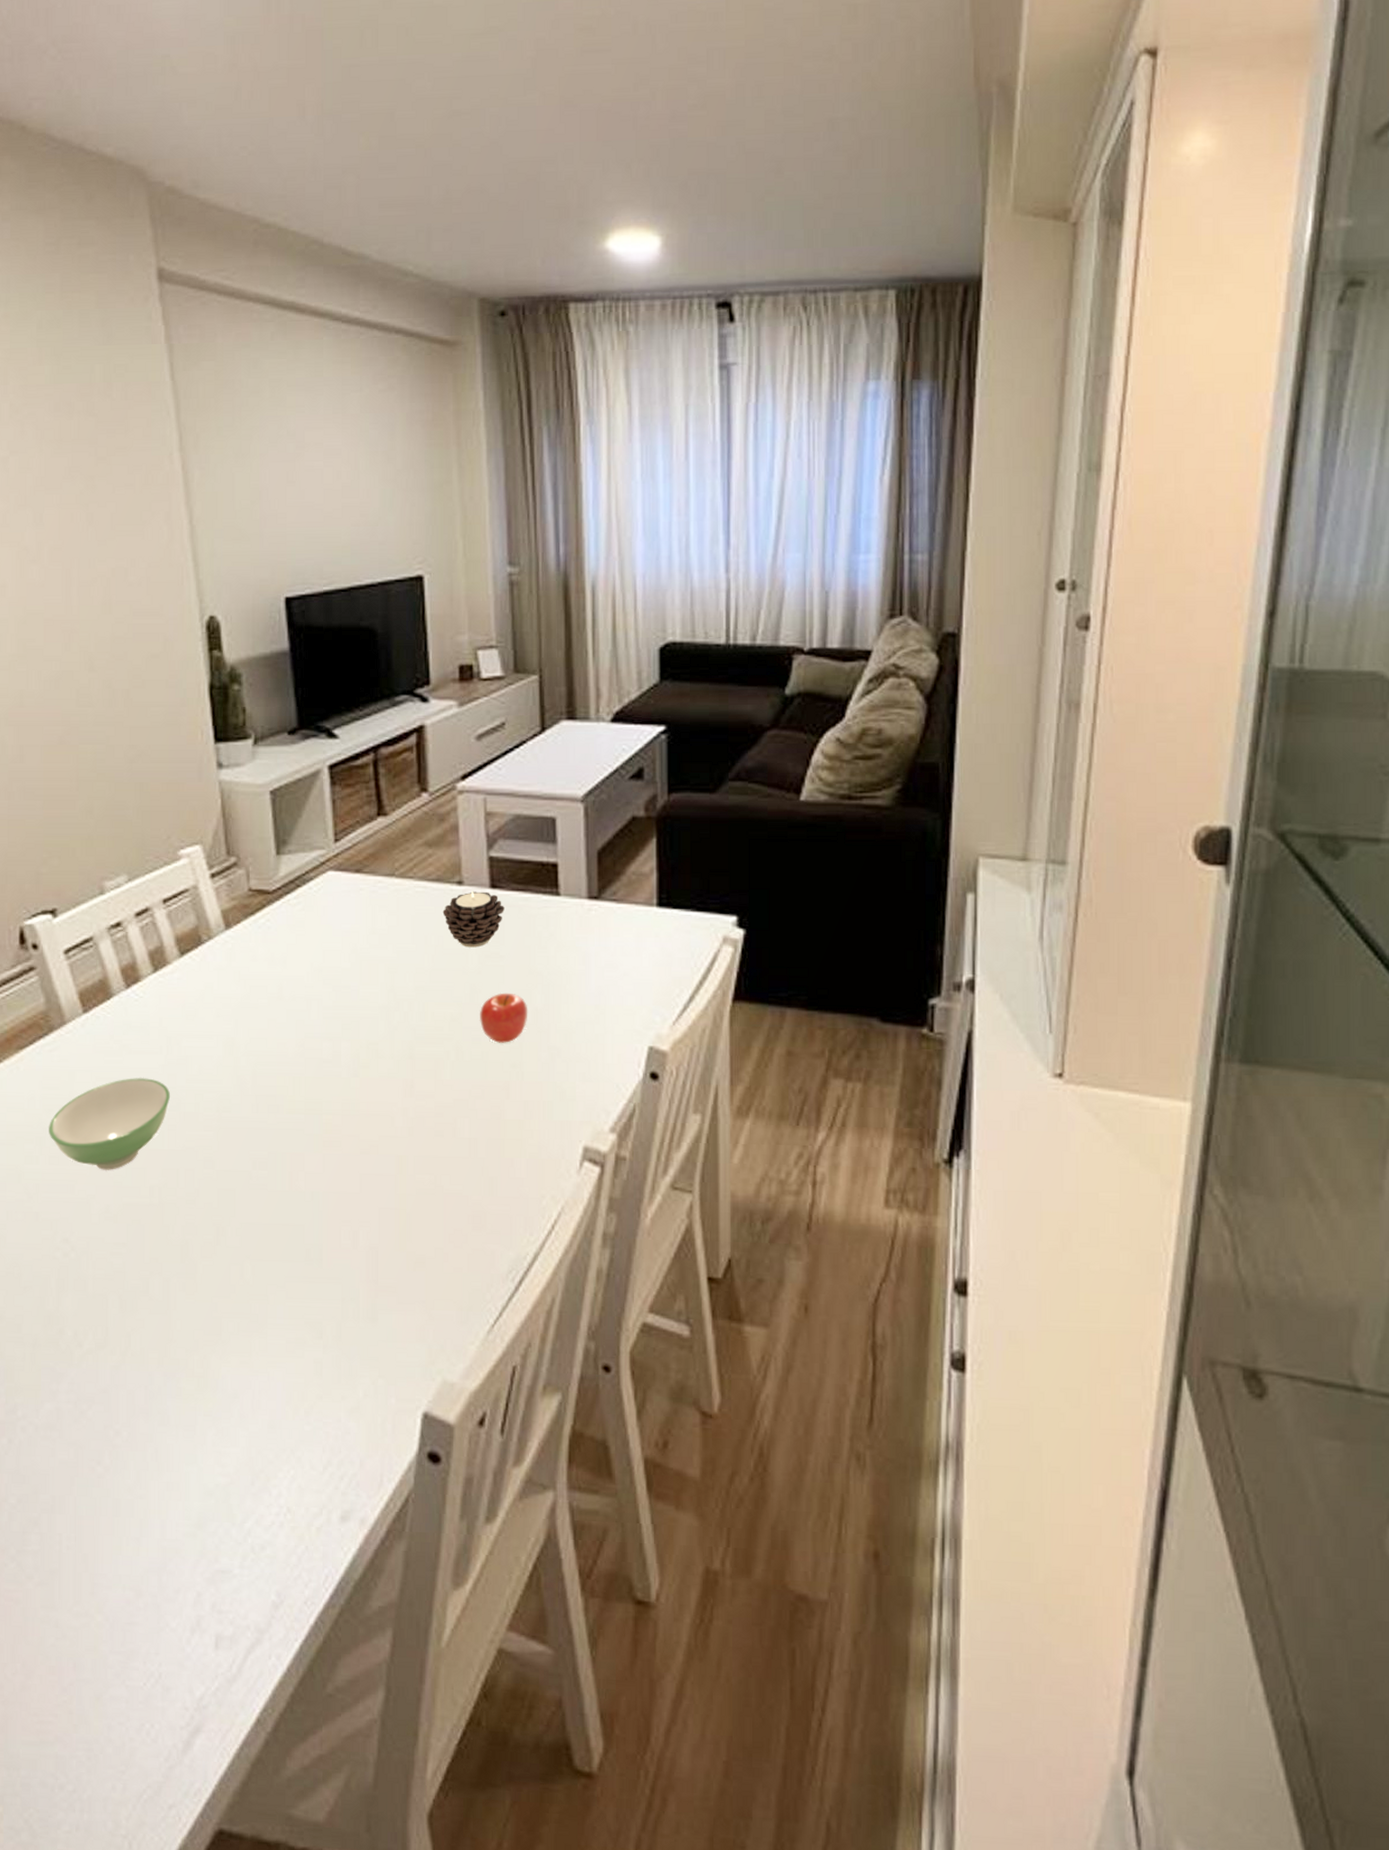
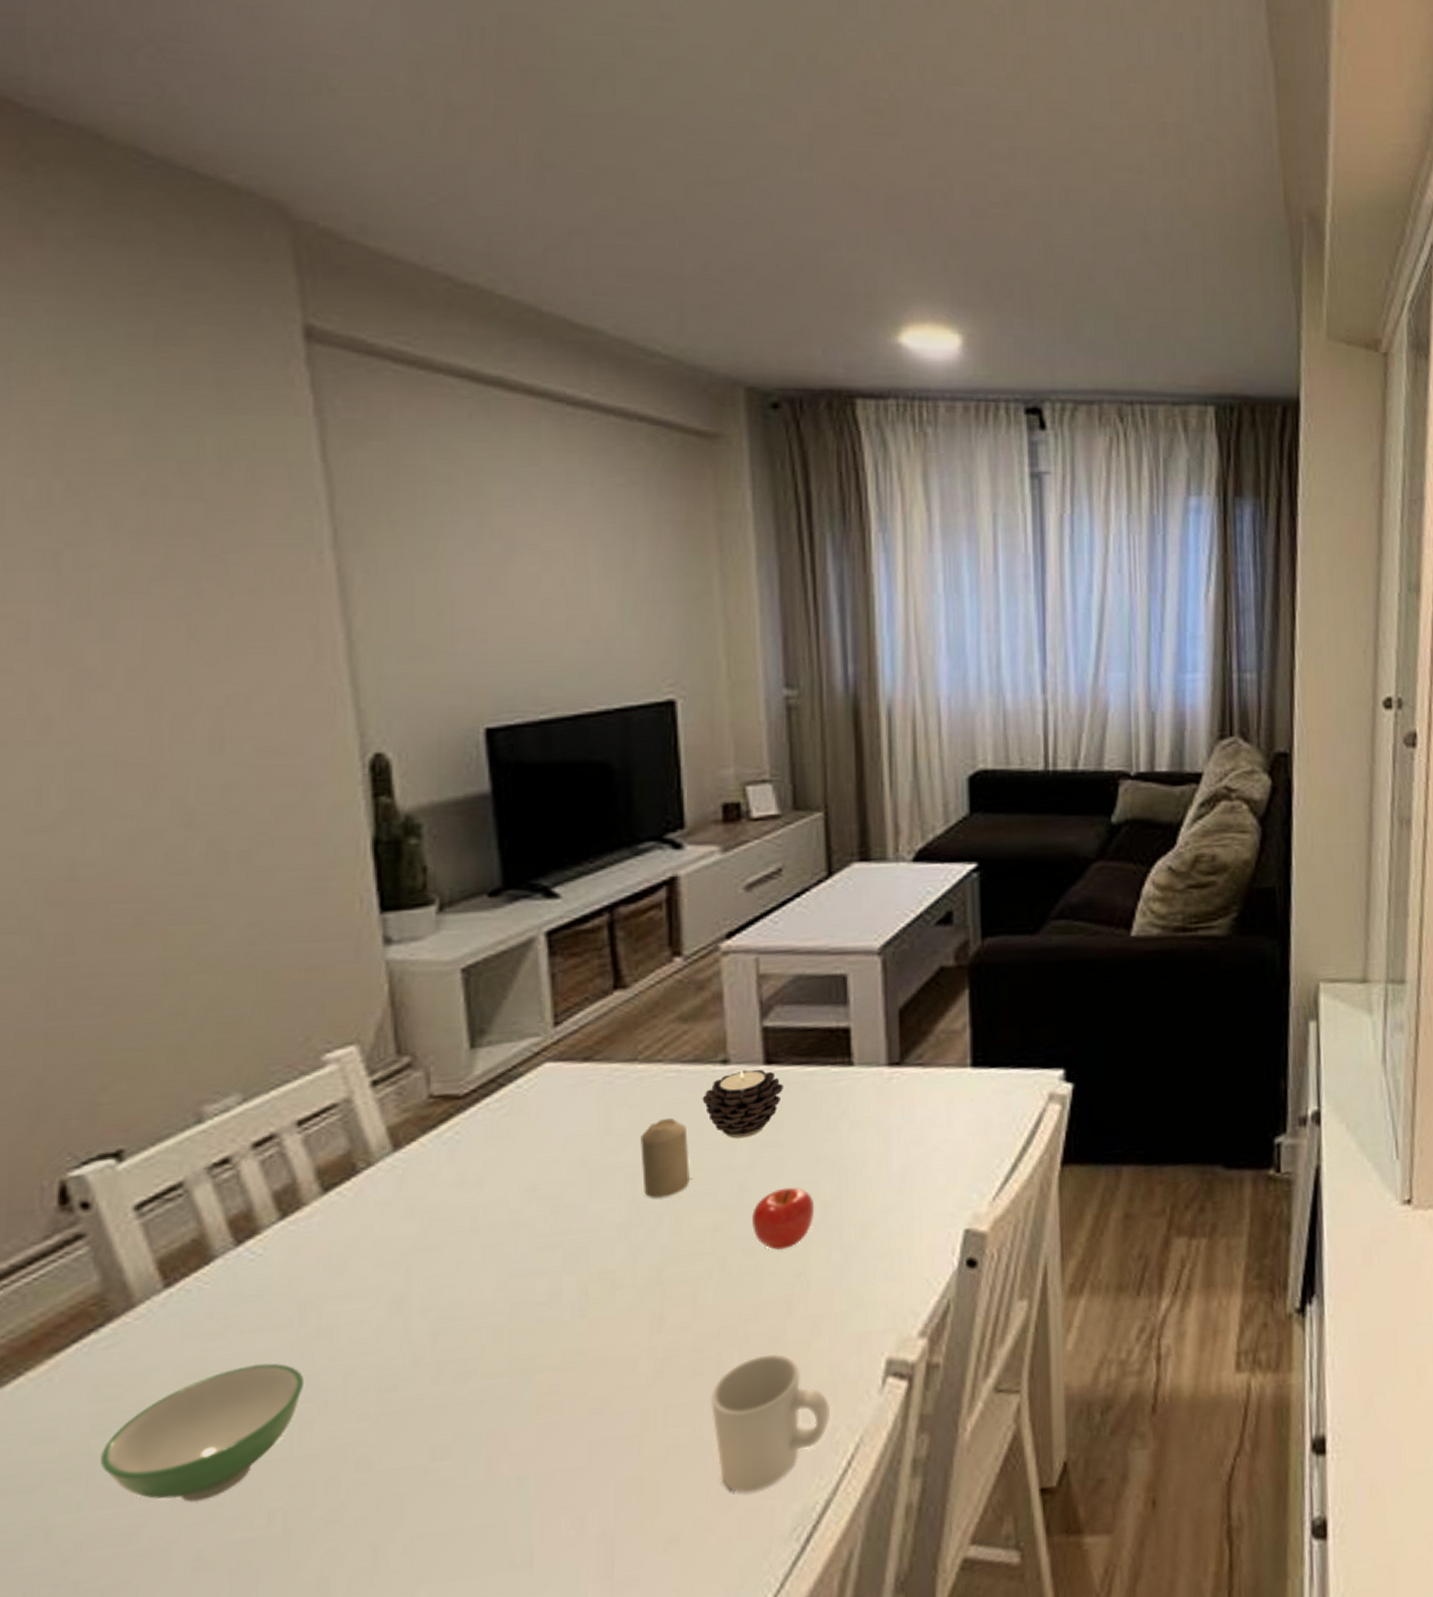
candle: none [397,925,433,989] -> present [640,1118,690,1198]
mug: none [447,1127,538,1236] -> present [710,1354,830,1493]

